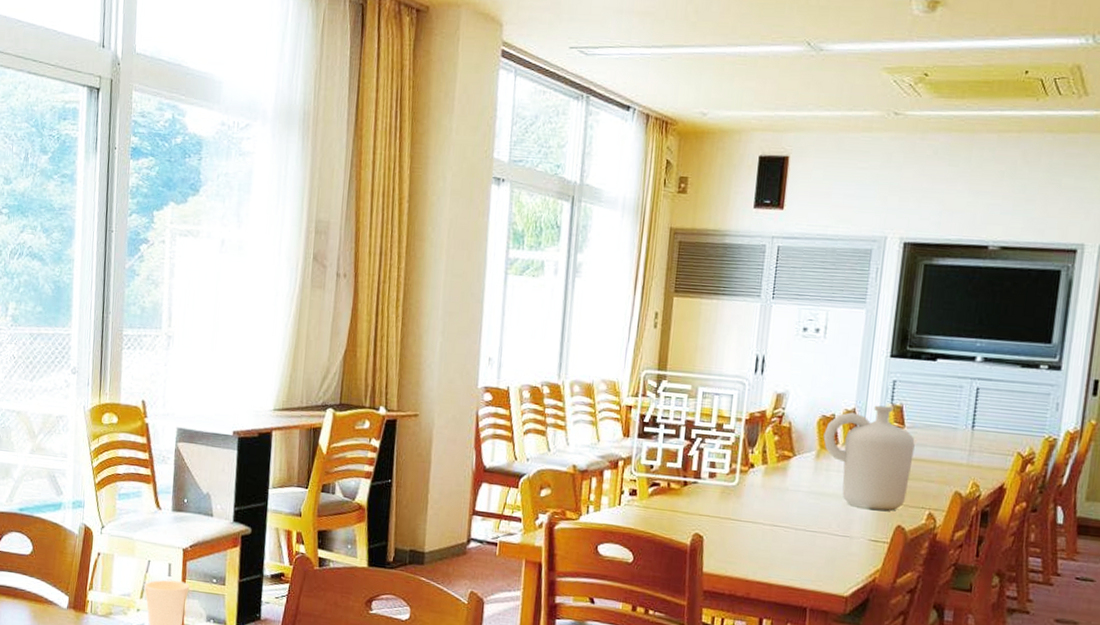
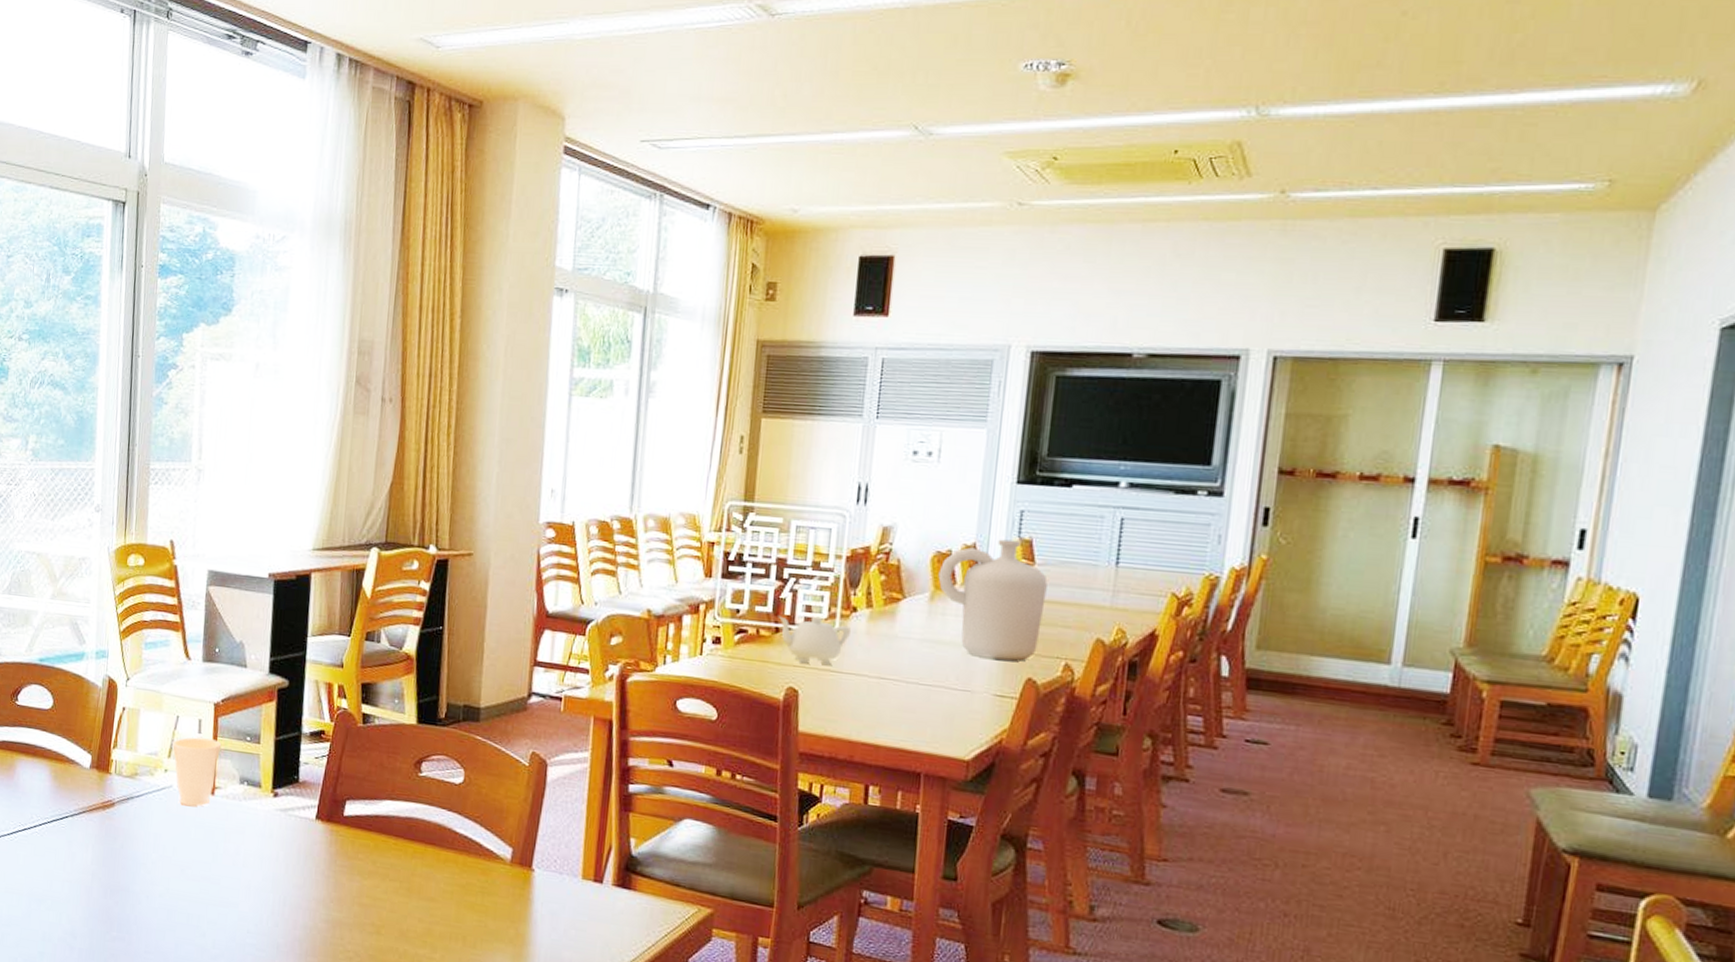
teapot: none [686,471,750,515] -> present [778,616,852,666]

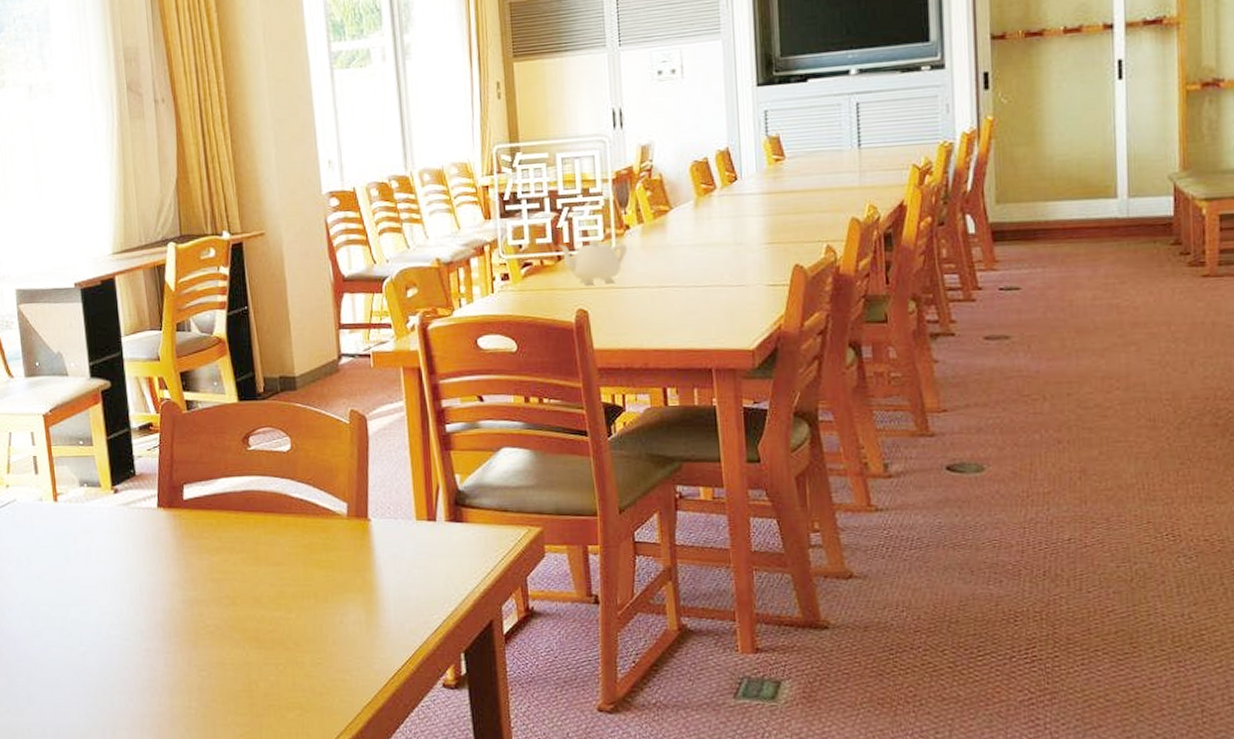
cup: present [172,737,222,807] -> none [9,449,57,516]
water jug: present [938,539,1048,662] -> none [698,139,800,253]

